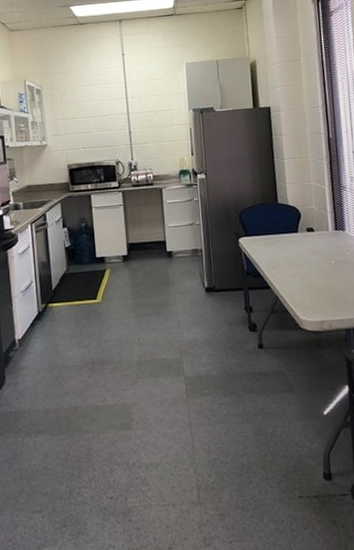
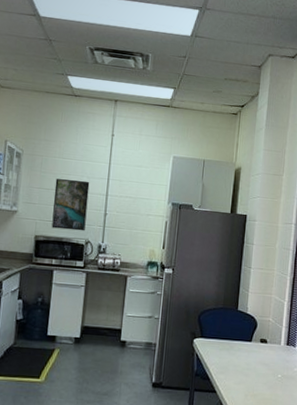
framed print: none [77,103,113,155] -> present [51,179,90,231]

